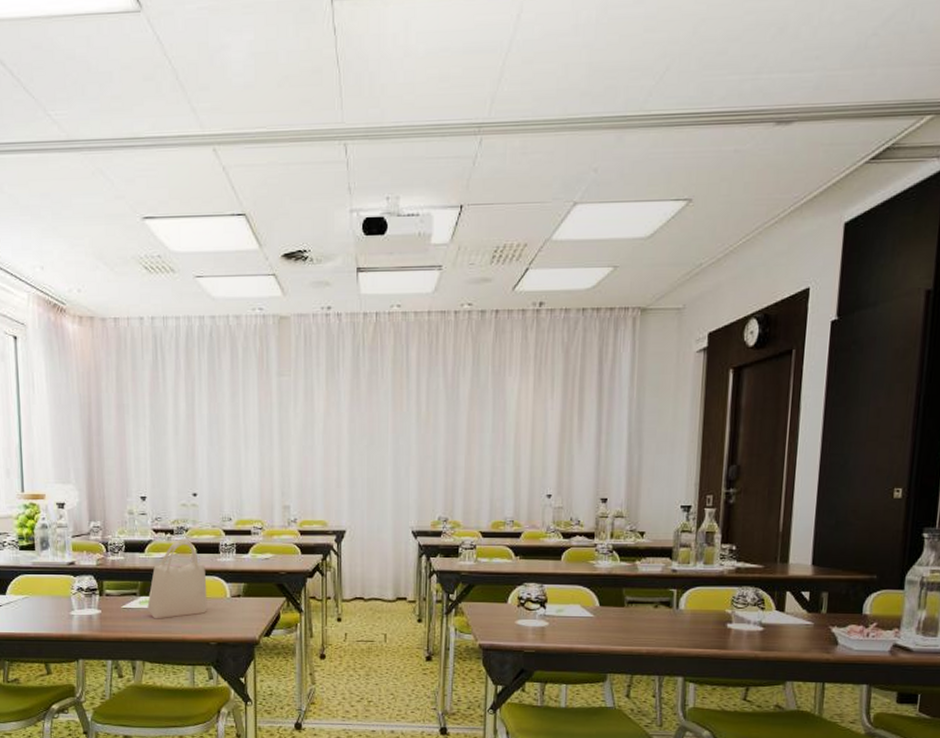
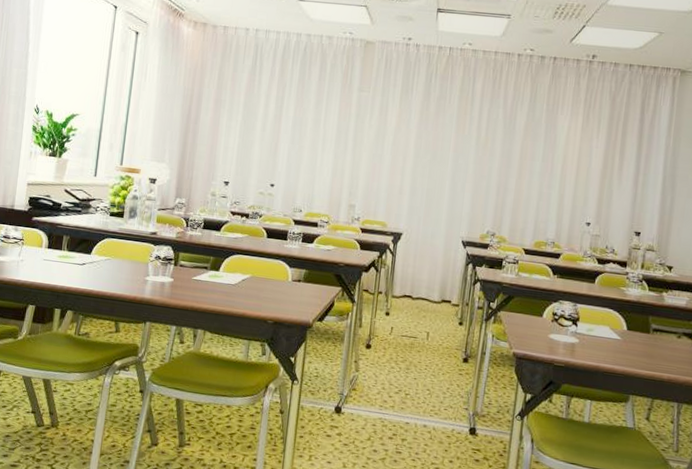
handbag: present [147,538,208,619] -> none [215,222,273,294]

